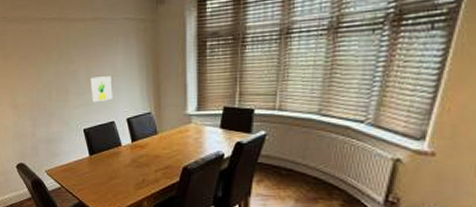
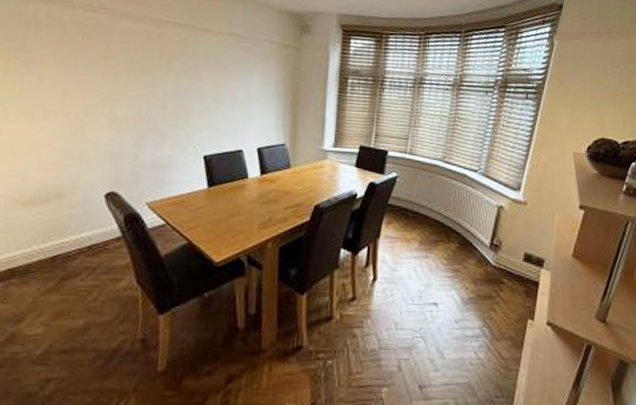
wall art: present [90,76,113,103] -> none [217,97,244,127]

